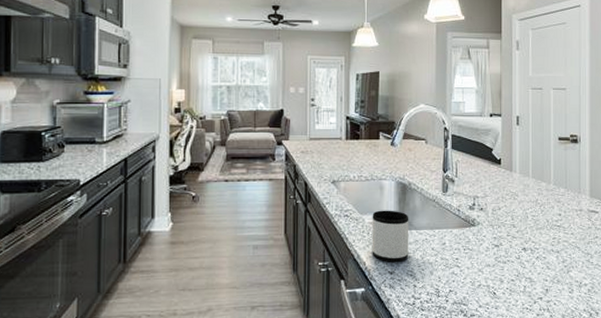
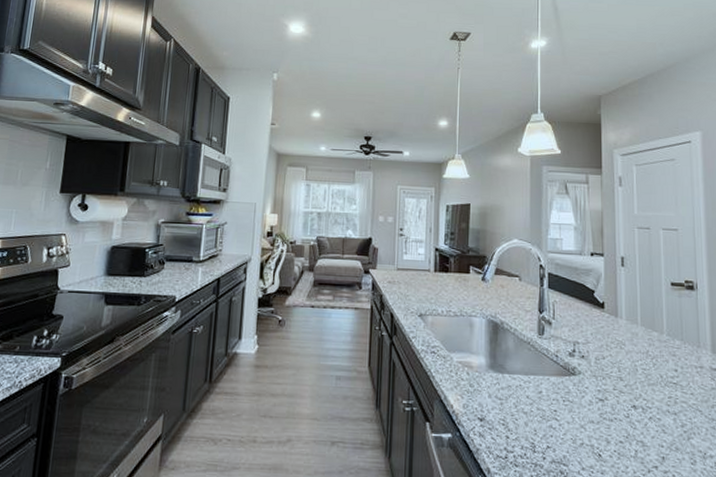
mug: present [372,210,409,262] -> none [460,349,501,408]

